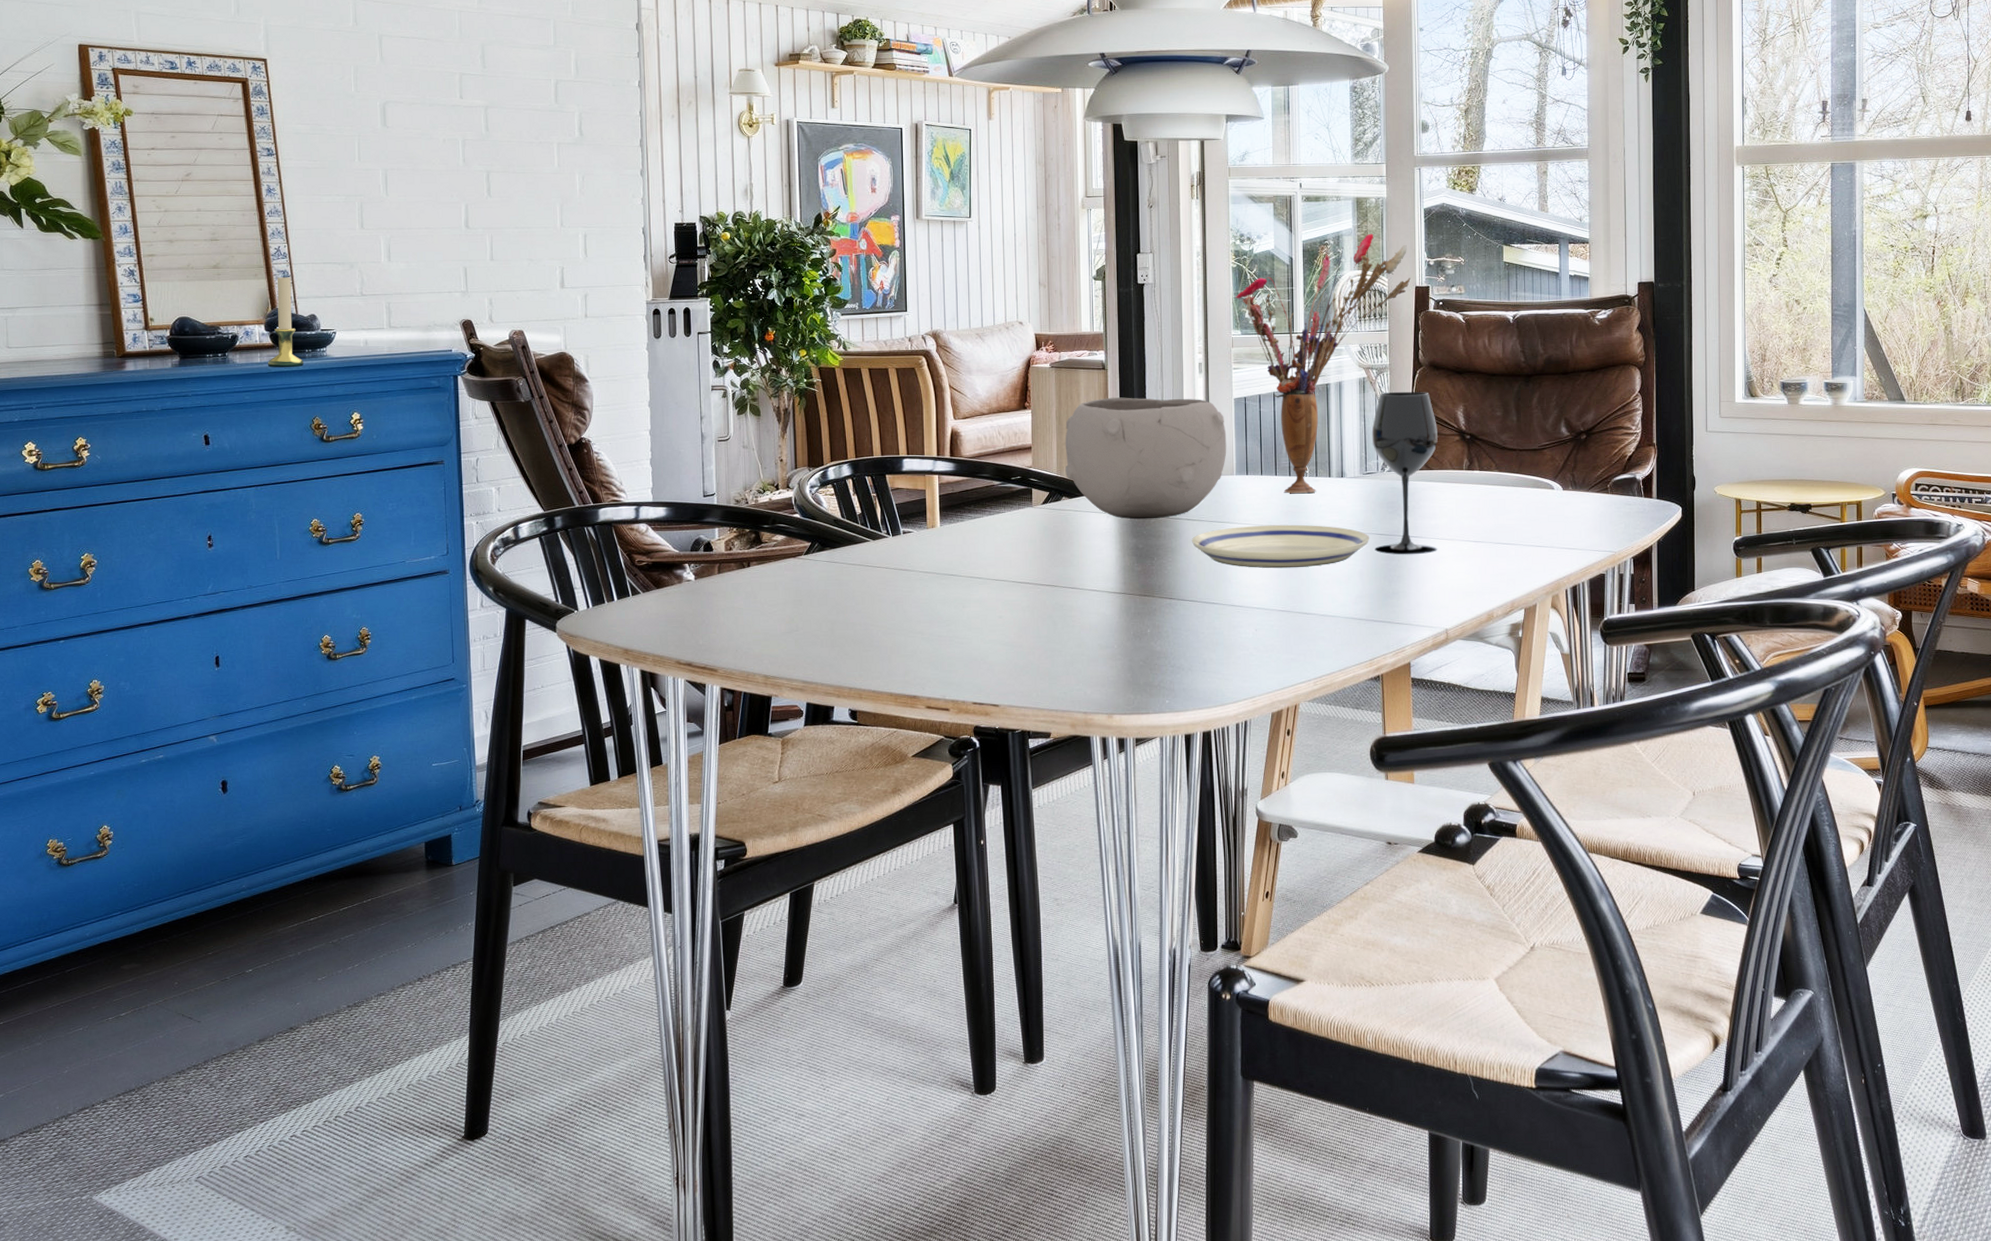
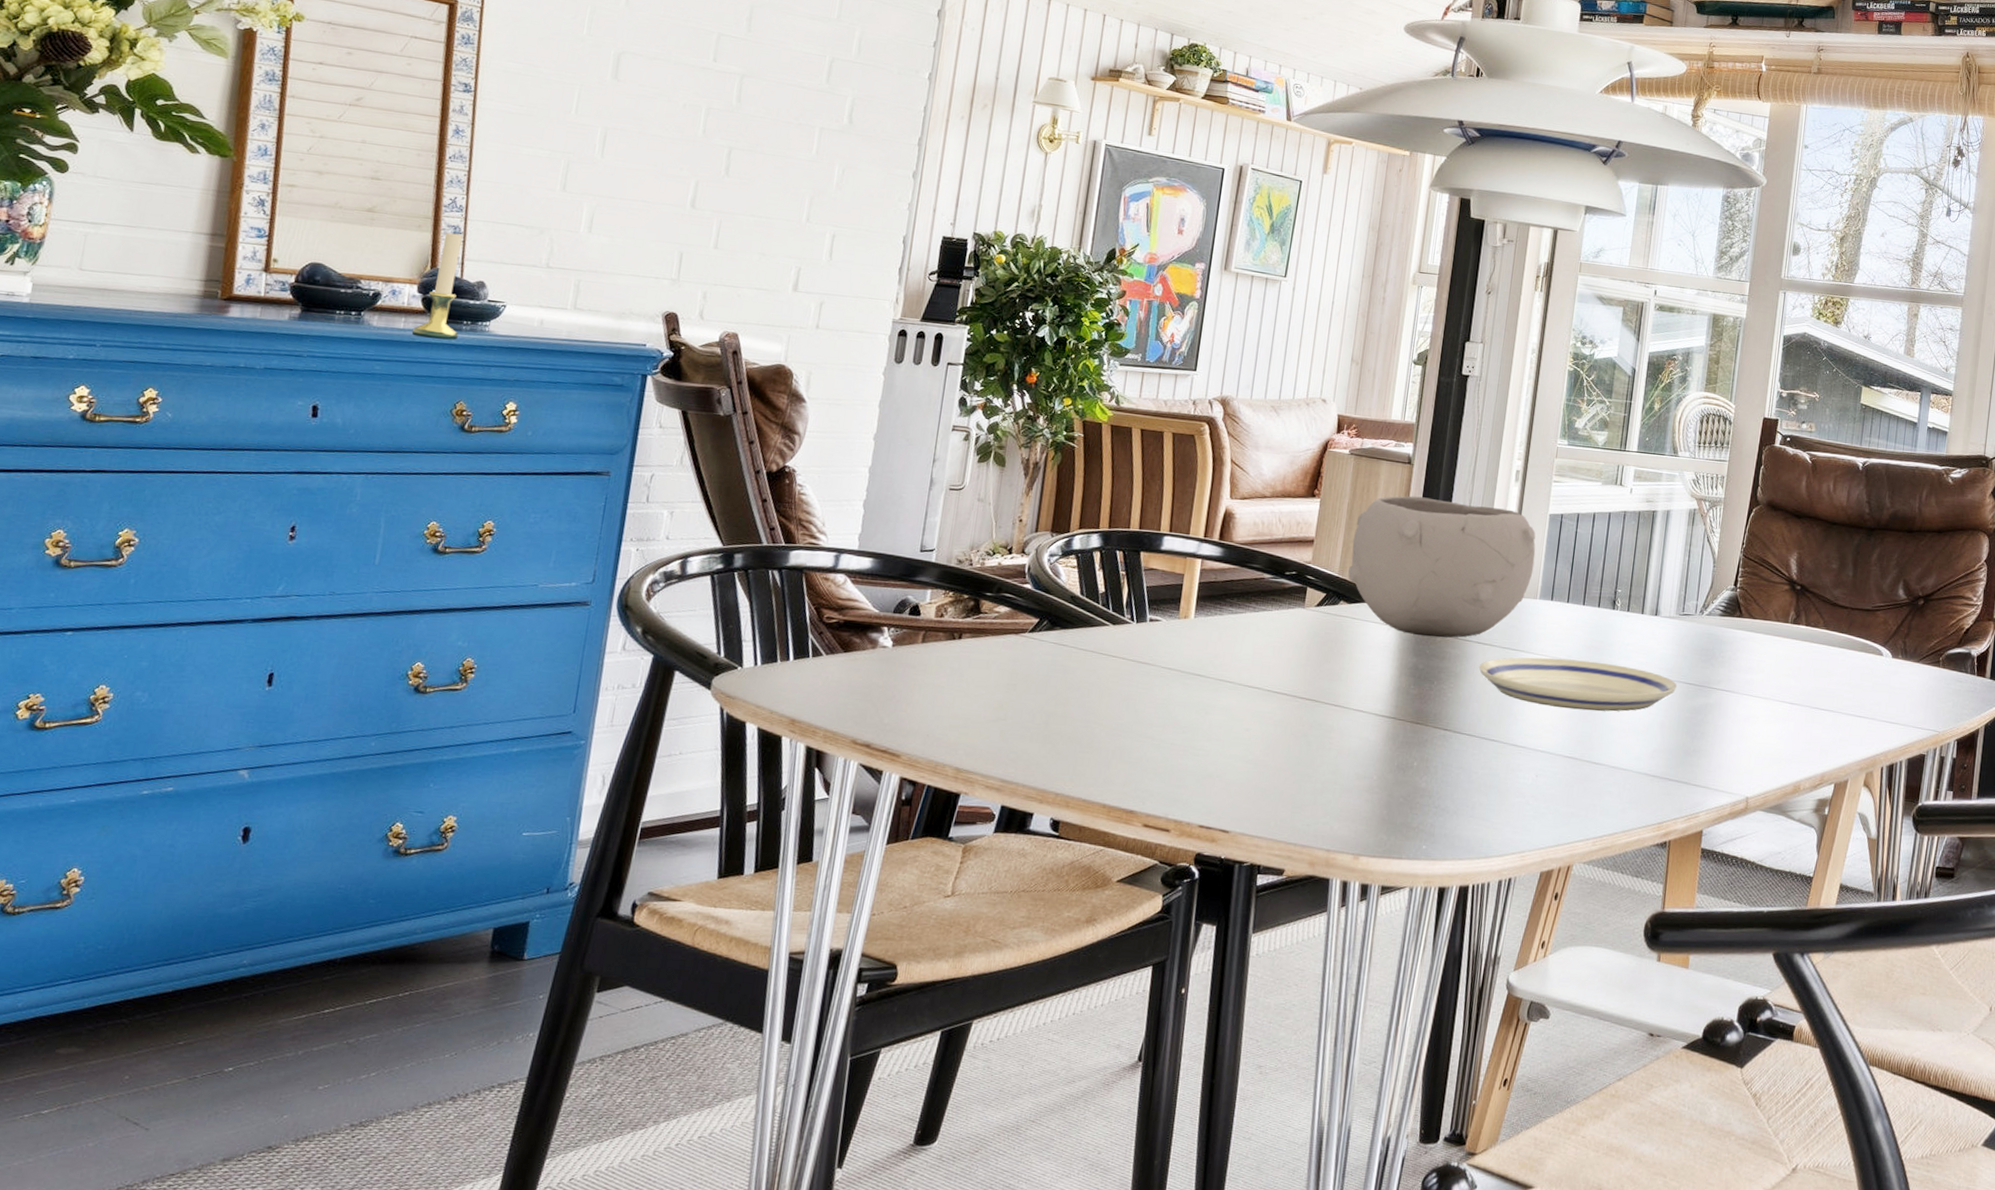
bouquet: present [1234,233,1411,494] -> none [1566,354,1761,629]
wineglass: present [1371,391,1438,555] -> none [1680,528,1767,711]

